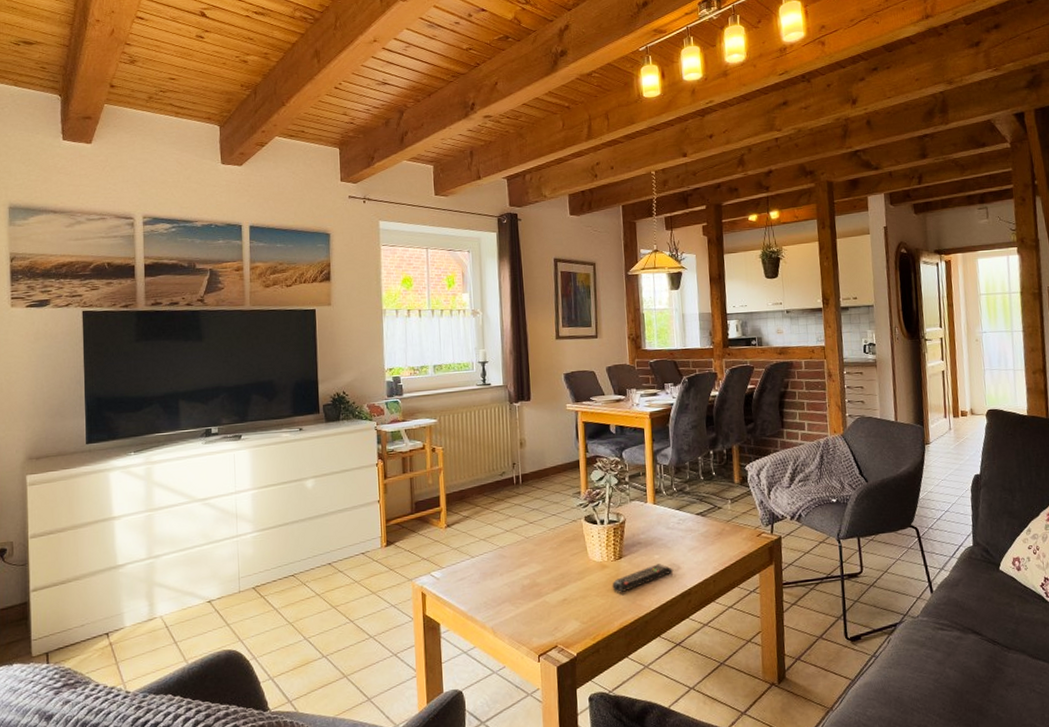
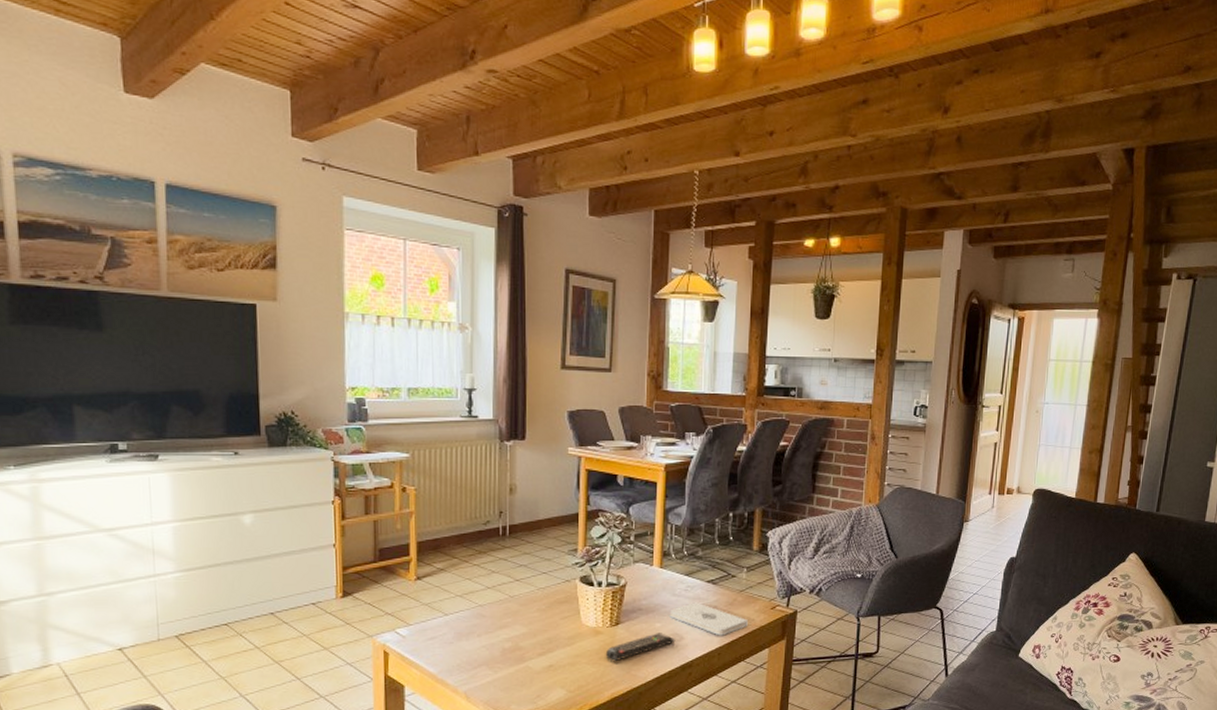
notepad: none [665,534,737,564] -> present [669,602,748,636]

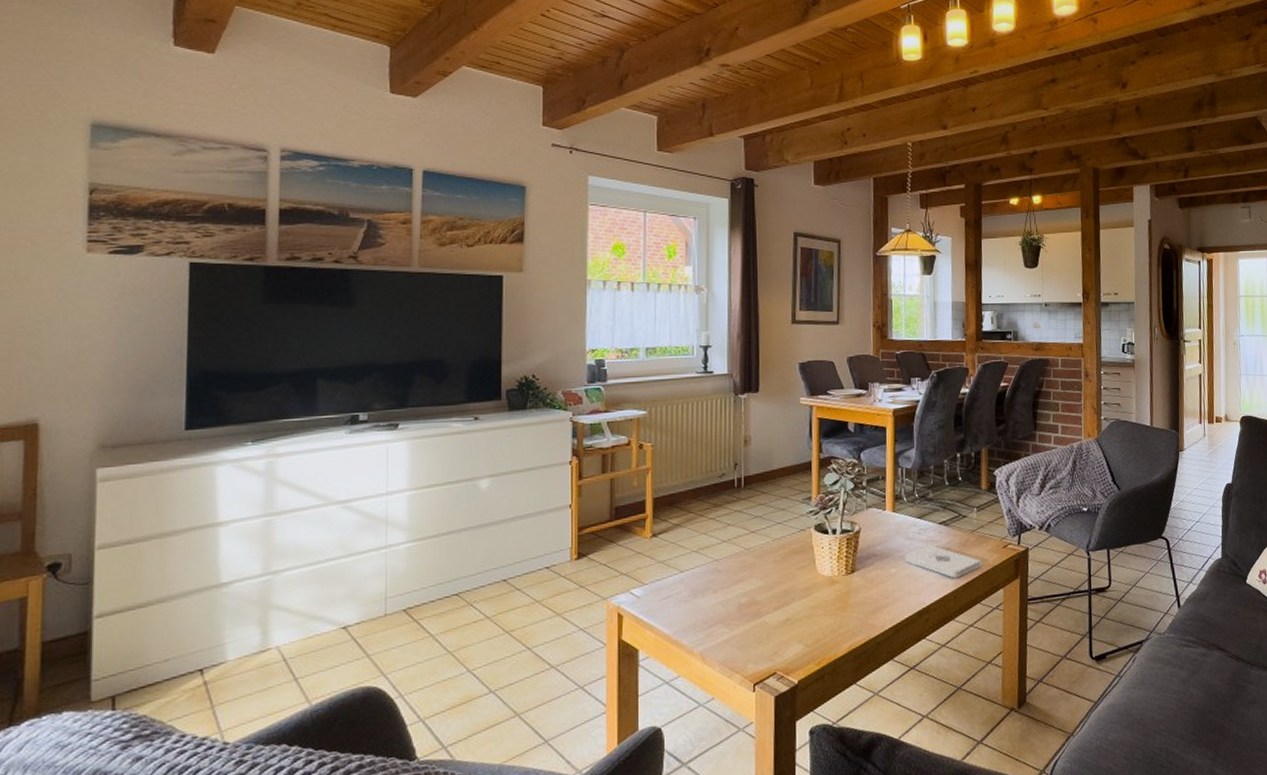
remote control: present [605,633,676,662] -> none [842,578,911,612]

